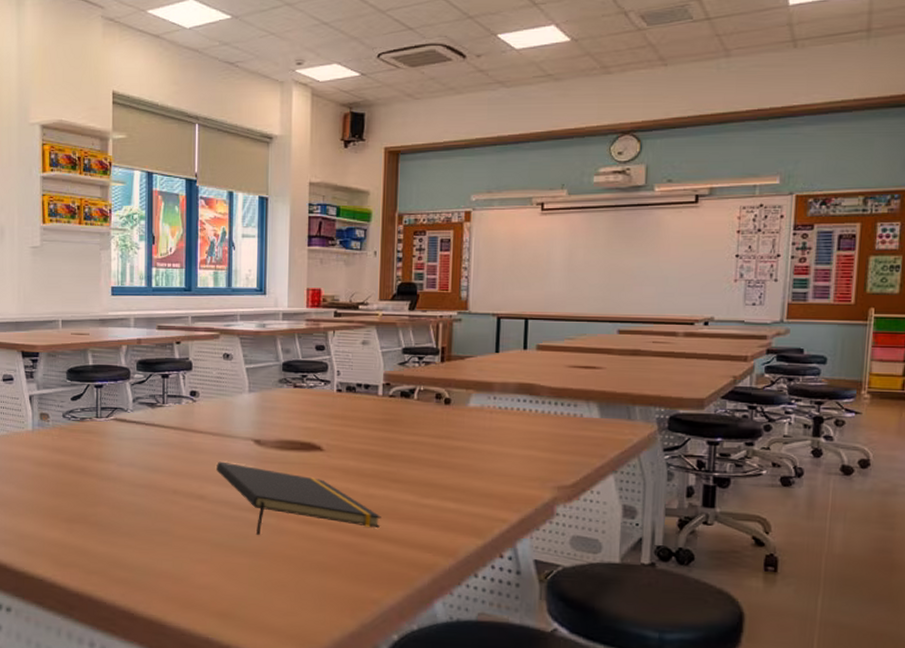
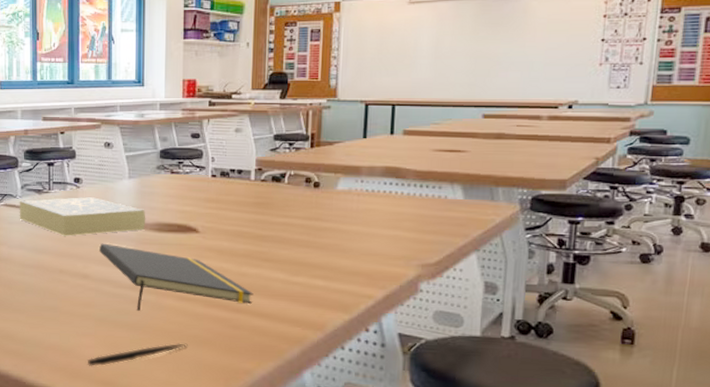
book: none [130,411,267,454] -> present [19,197,146,236]
pen: none [201,570,311,597] -> present [87,343,188,367]

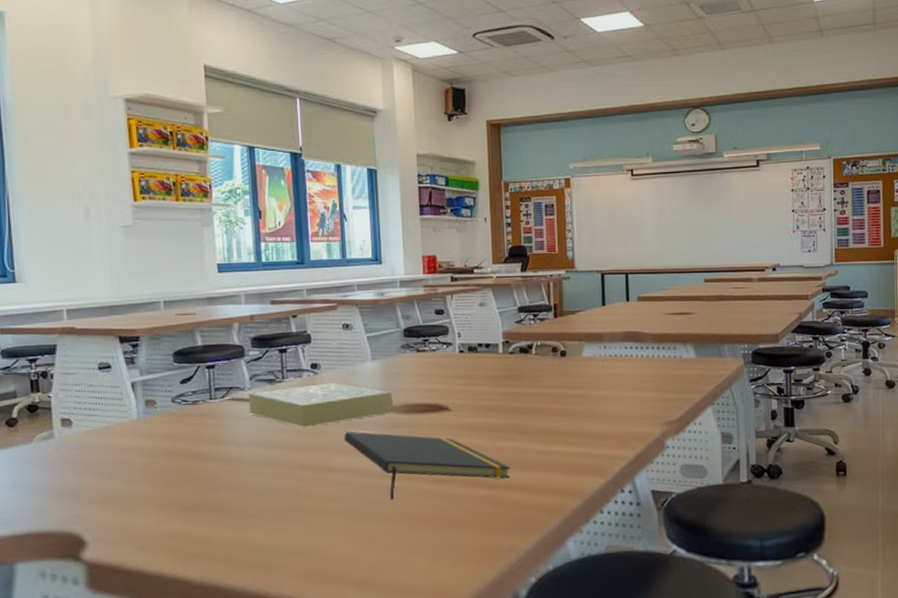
pen: present [87,343,188,367] -> none [338,528,447,568]

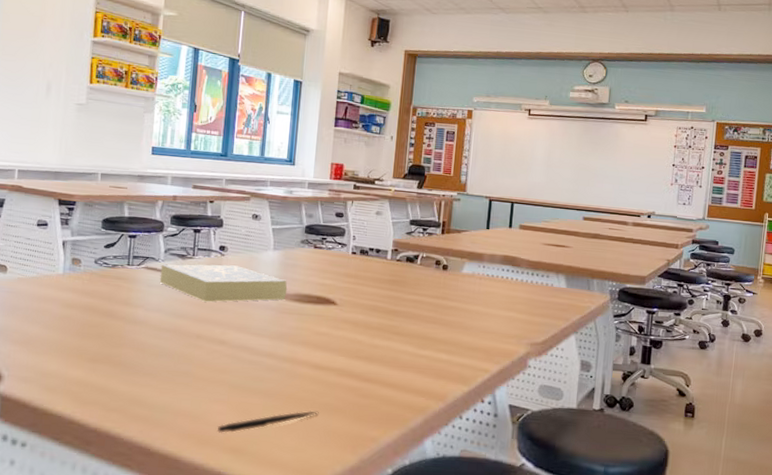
pen: none [338,528,447,568] -> present [216,410,319,434]
notepad: present [344,431,511,501] -> none [239,310,384,379]

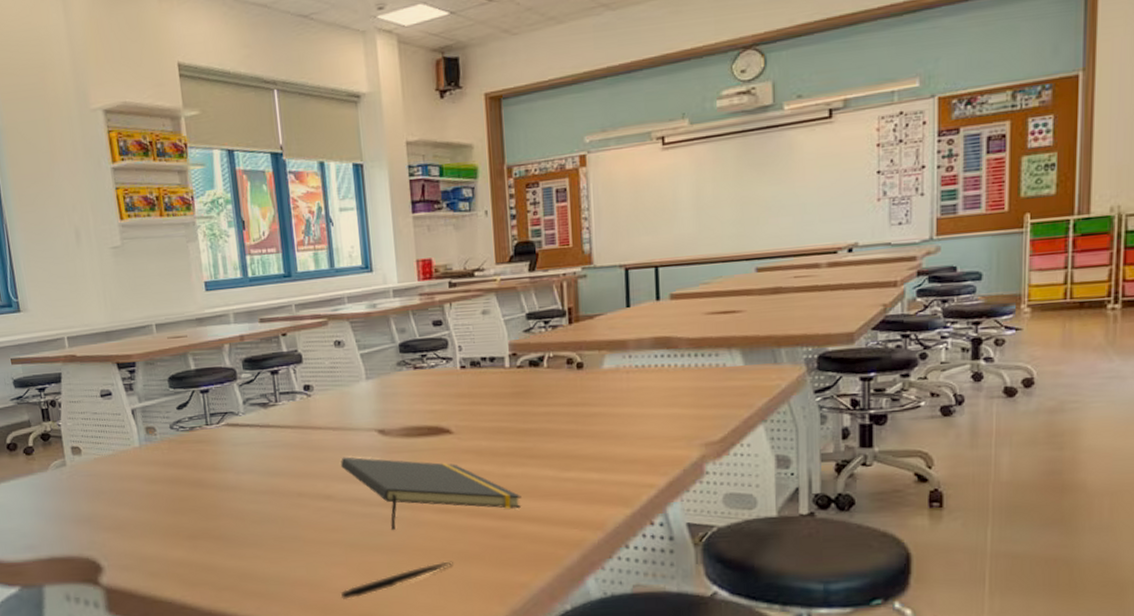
book: present [159,264,288,302] -> none [242,405,391,454]
notepad: none [239,310,384,379] -> present [341,457,522,531]

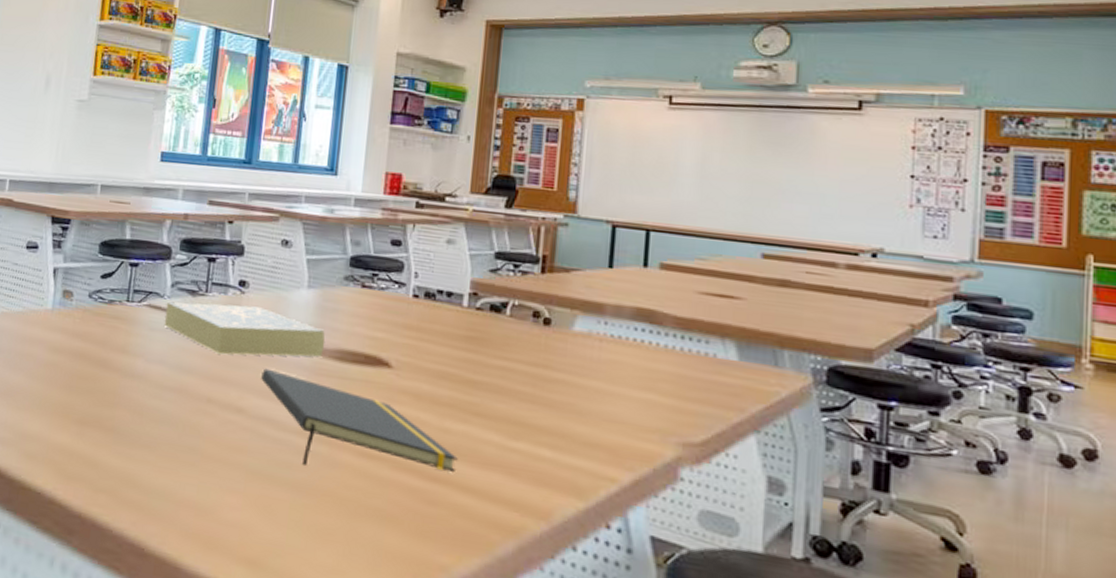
book: none [242,405,391,454] -> present [164,301,326,357]
pen: present [340,561,453,600] -> none [228,516,366,538]

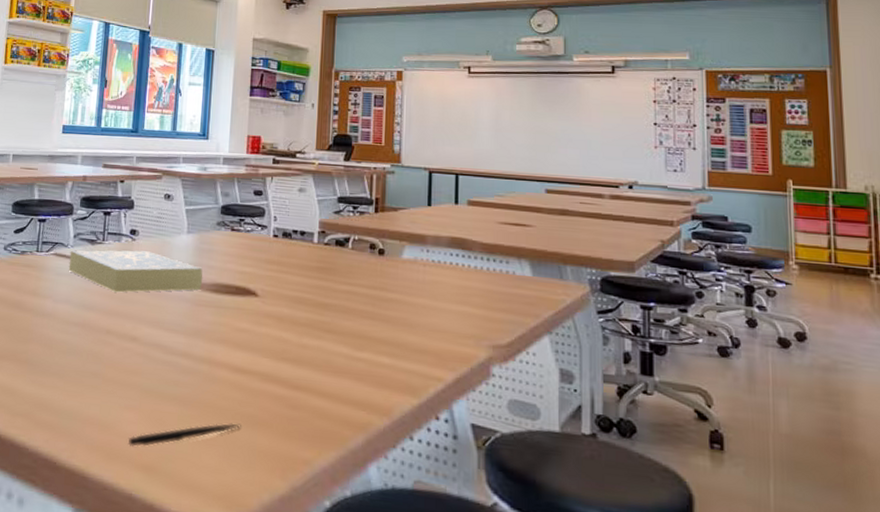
pen: none [228,516,366,538] -> present [127,423,241,448]
notepad: present [261,368,458,472] -> none [151,302,315,383]

